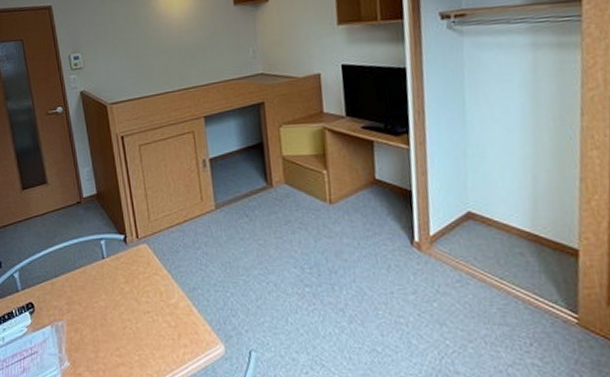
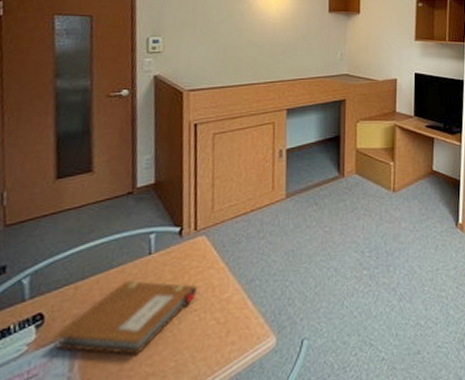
notebook: none [43,281,147,345] -> present [53,281,197,355]

